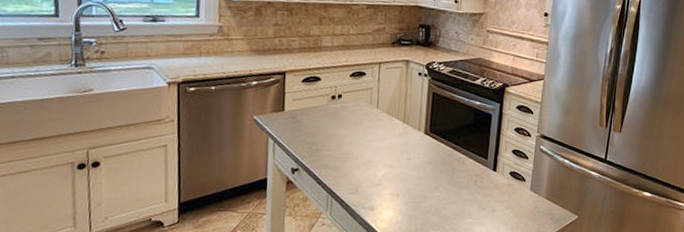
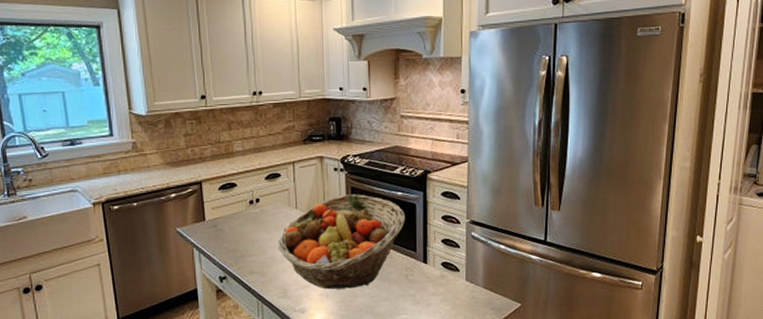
fruit basket: none [354,99,481,190] -> present [278,194,406,289]

